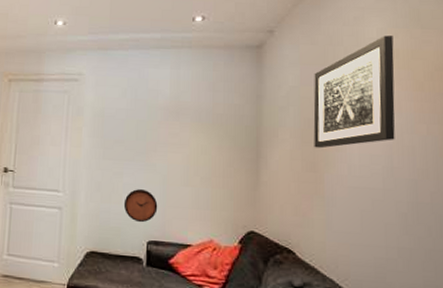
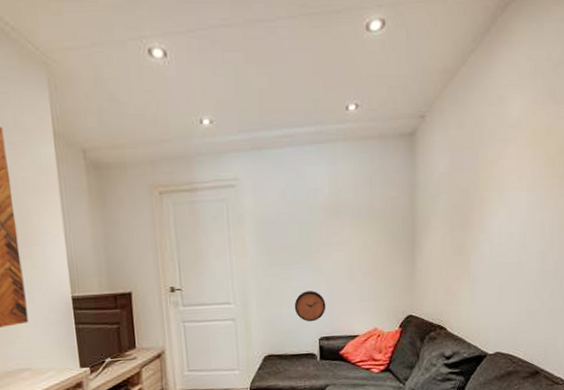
wall art: present [313,35,395,149] -> none [461,114,532,232]

